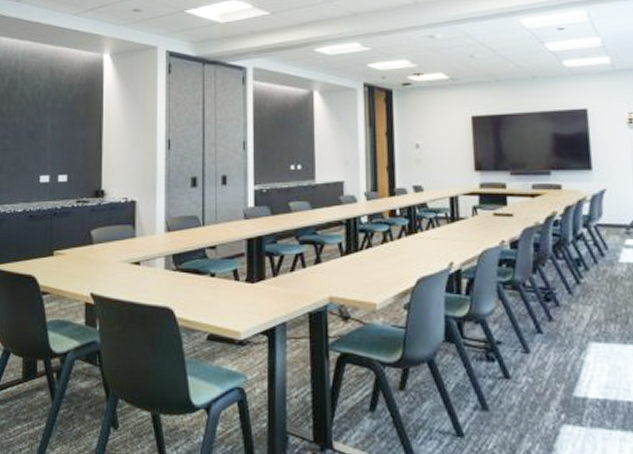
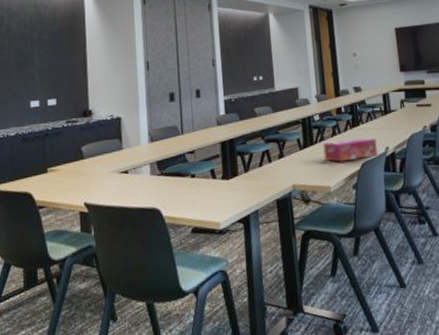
tissue box: none [370,248,440,275] -> present [323,137,379,162]

